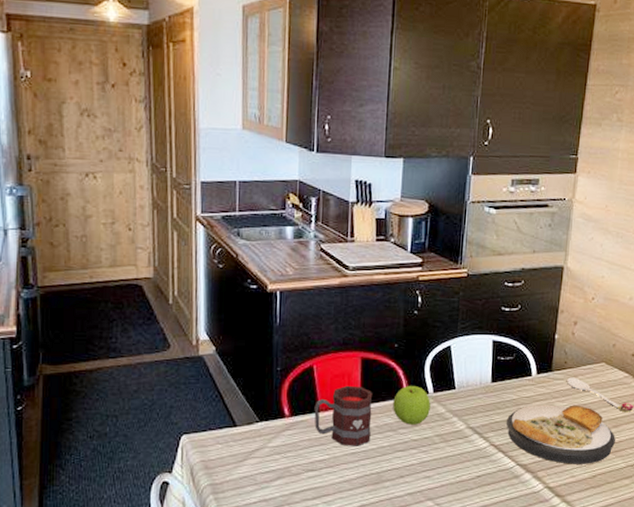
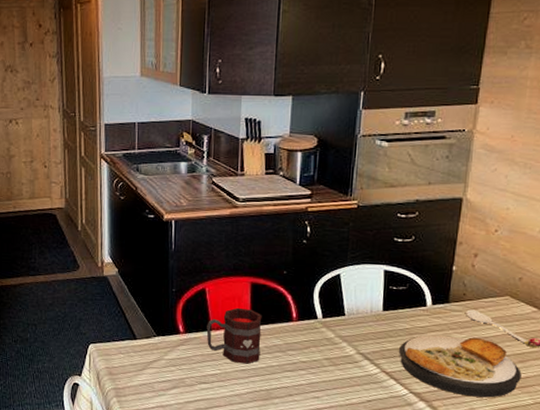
apple: present [393,386,431,425] -> none [282,311,319,348]

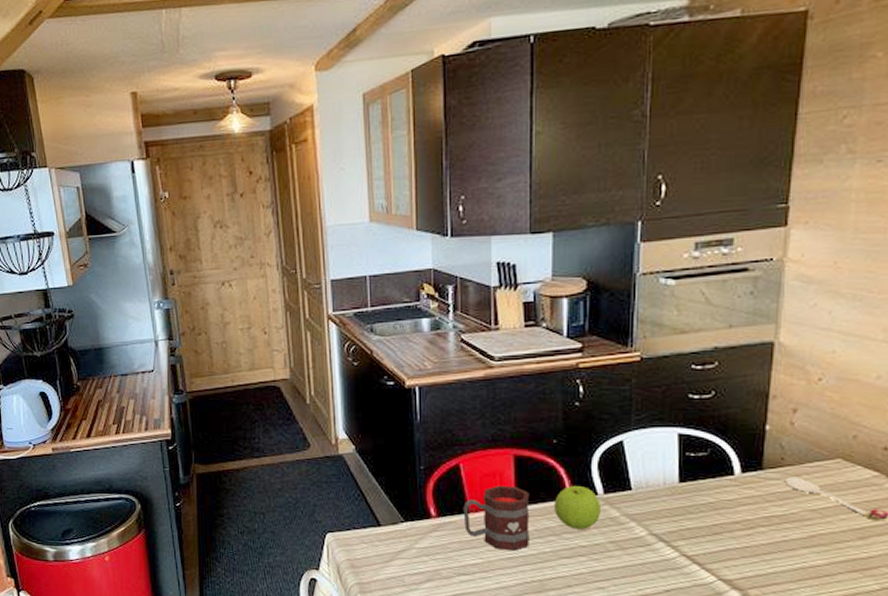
apple: none [282,311,319,348] -> present [554,486,601,530]
plate: present [399,335,522,398] -> none [702,509,862,584]

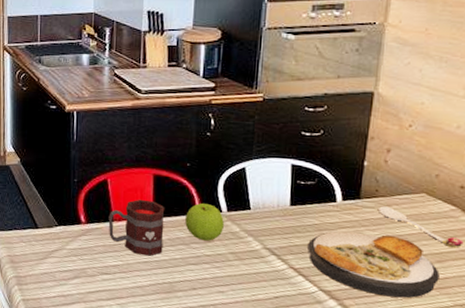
plate: none [702,509,862,584] -> present [308,231,440,299]

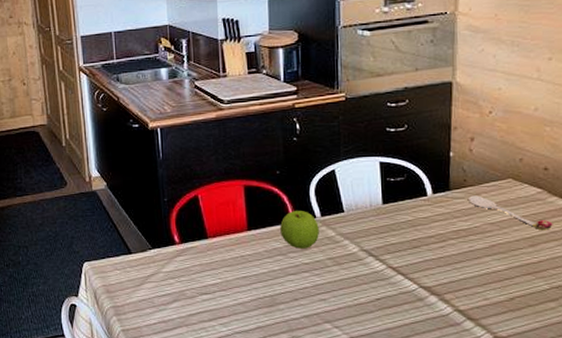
mug: present [108,199,165,256] -> none [202,212,261,271]
plate: present [308,231,440,299] -> none [404,224,533,286]

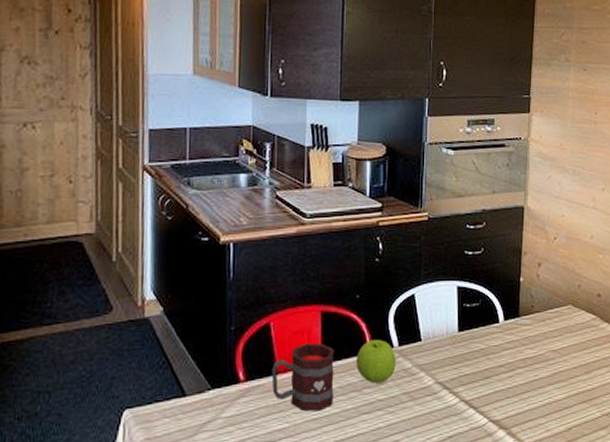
mug: none [202,212,261,271] -> present [271,343,335,412]
spoon: present [469,195,553,231] -> none [535,322,604,357]

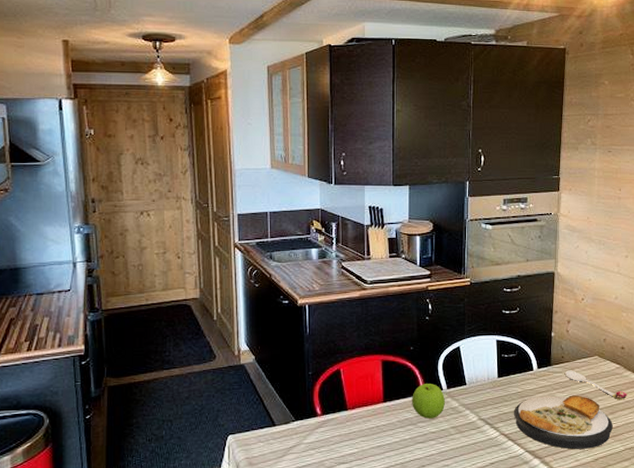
mug: present [271,343,335,412] -> none [343,385,394,440]
plate: none [476,351,588,417] -> present [514,395,613,449]
spoon: none [535,322,604,357] -> present [565,370,627,400]

